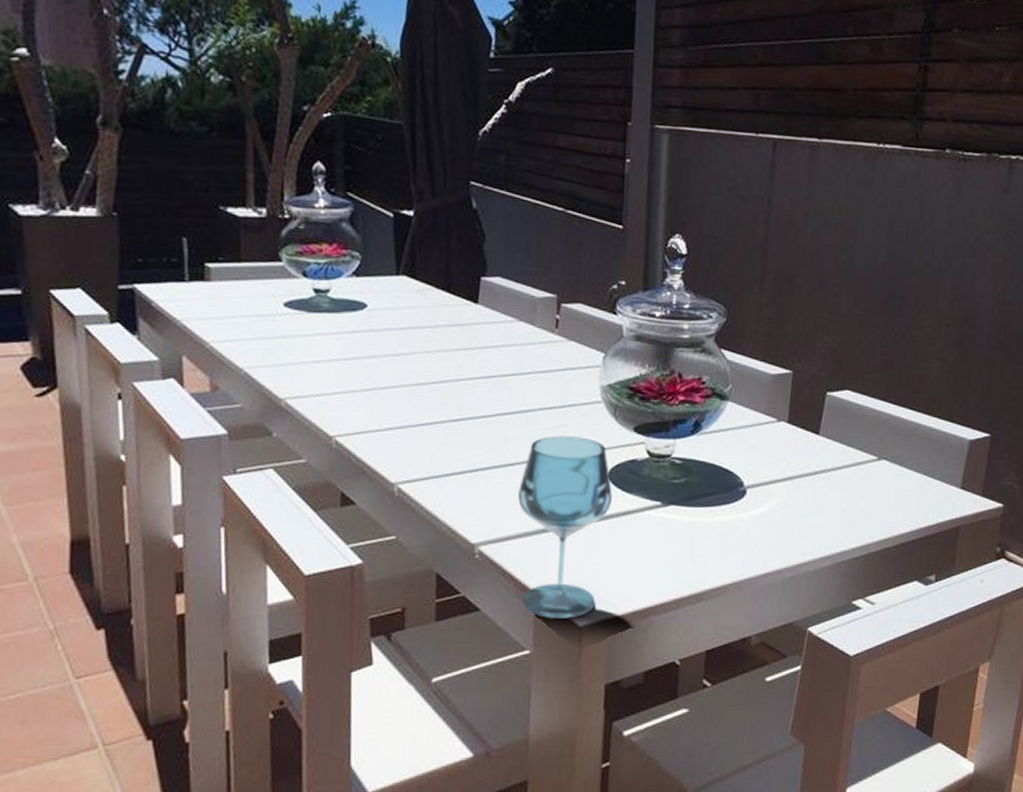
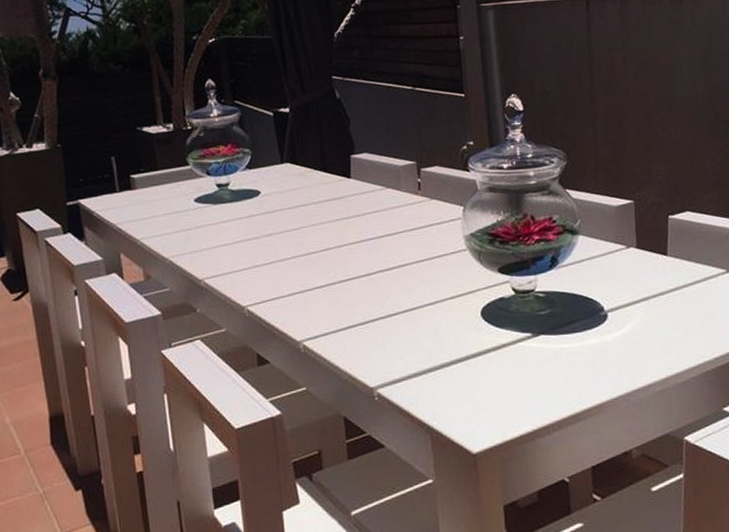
wine glass: present [518,436,612,619] -> none [405,283,487,449]

